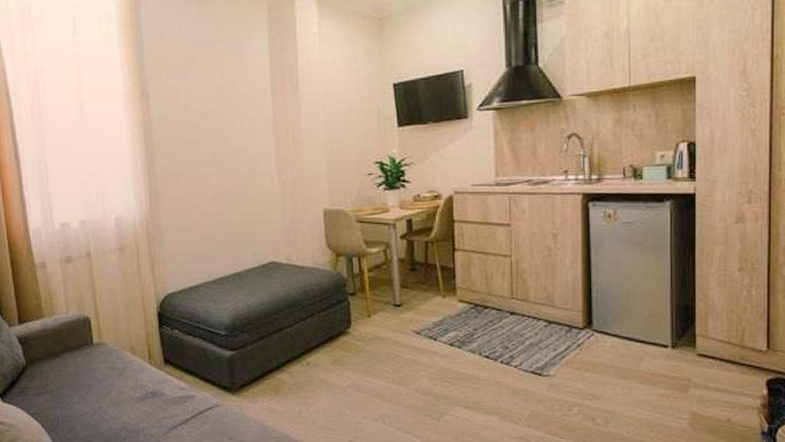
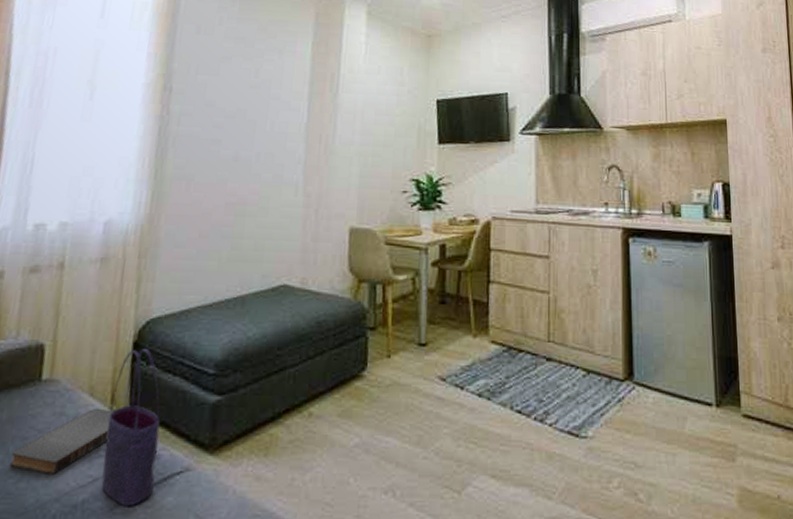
book: none [84,363,152,410] -> present [10,408,113,474]
tote bag: none [149,318,193,432] -> present [101,349,161,507]

